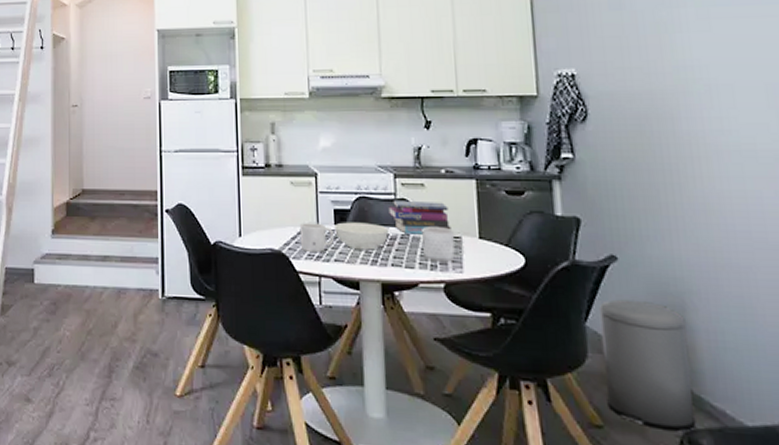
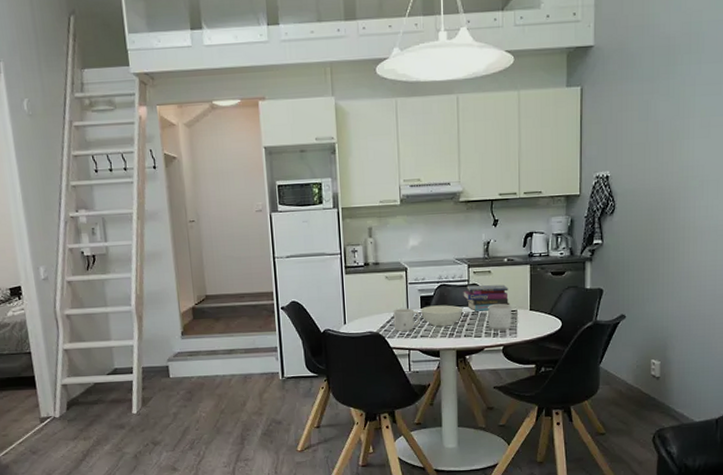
pedal bin: present [598,299,696,431] -> none [609,345,666,431]

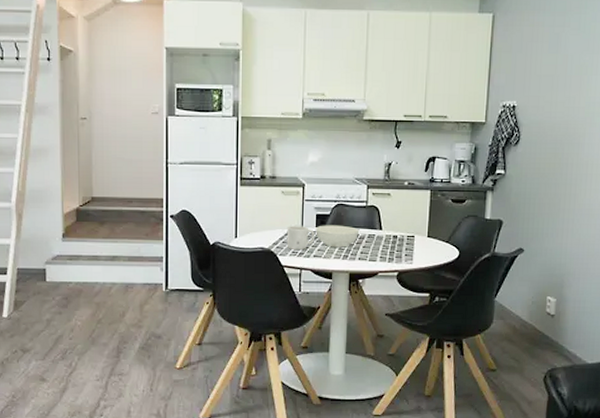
books: present [463,284,510,311] -> none [360,207,408,234]
mug: present [487,304,519,331] -> none [383,228,416,257]

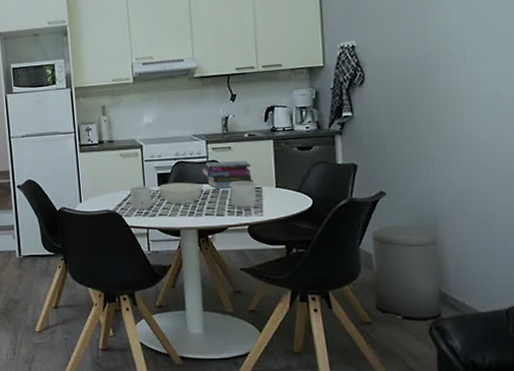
books: none [360,207,408,234] -> present [202,160,254,189]
mug: none [383,228,416,257] -> present [229,181,265,210]
pedal bin: none [501,280,562,369] -> present [370,225,442,321]

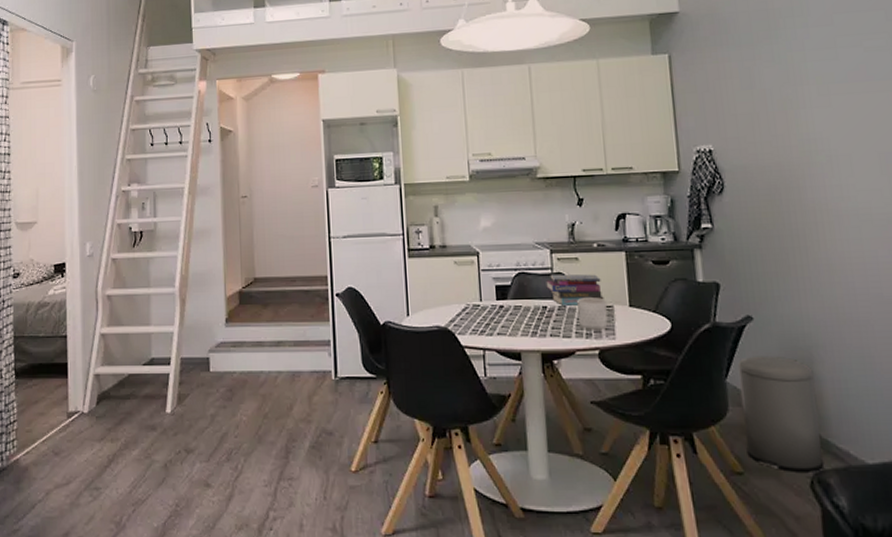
mug: present [129,186,159,211] -> none [463,299,497,328]
bowl: present [158,182,204,205] -> none [496,297,548,323]

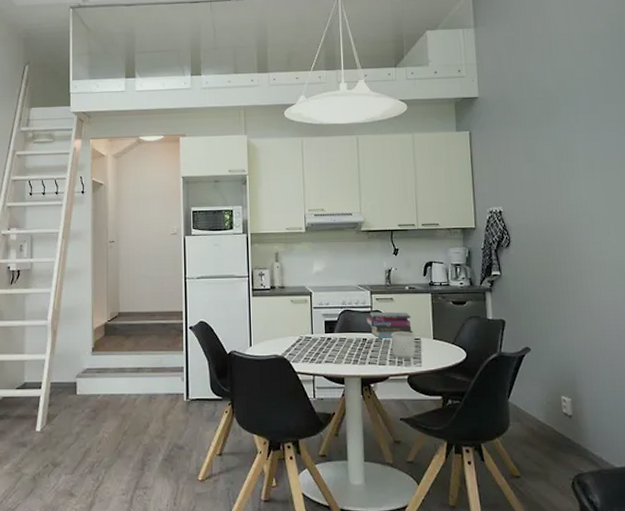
pedal bin: present [737,356,824,472] -> none [517,380,583,475]

